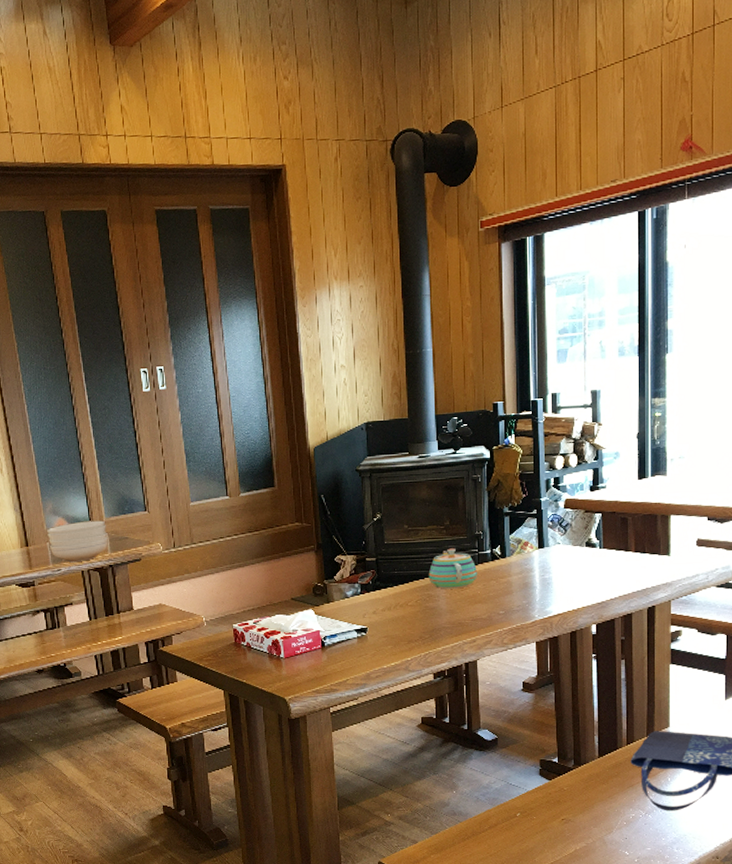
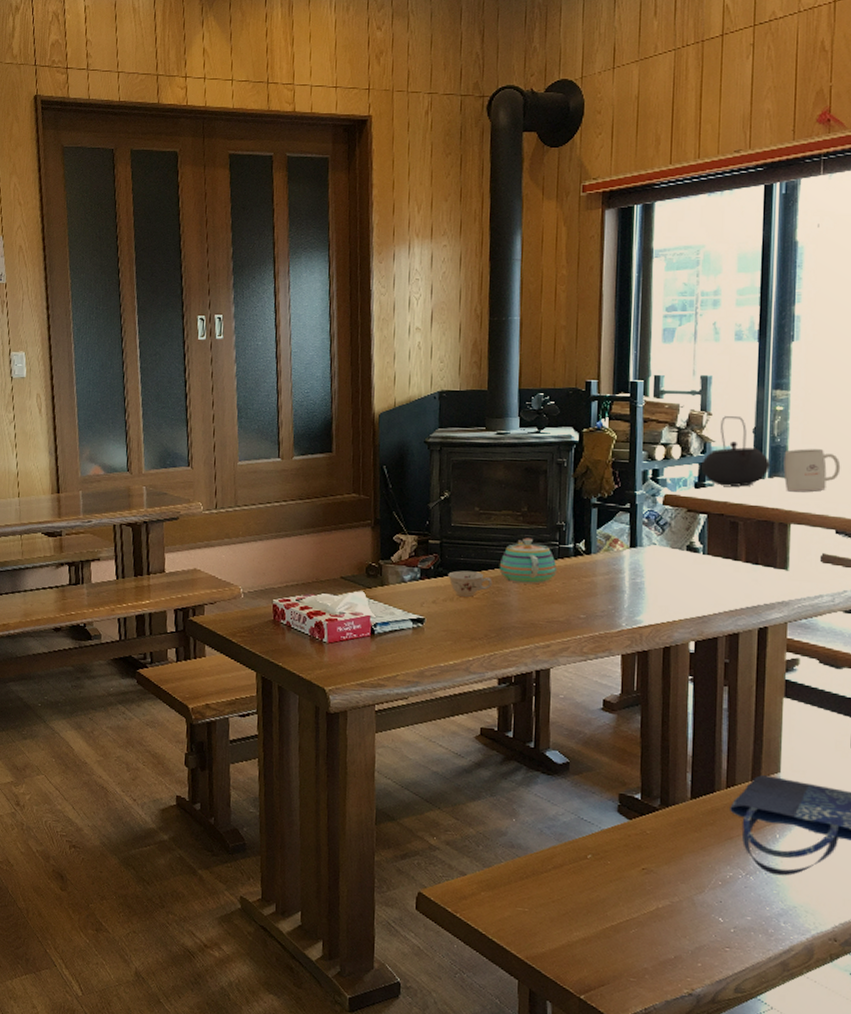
bowl: present [46,520,108,563] -> none [80,472,146,515]
teacup: none [385,582,424,605] -> present [448,570,493,597]
teapot: none [594,425,653,488] -> present [700,416,771,487]
mug: none [663,448,710,487] -> present [783,448,841,492]

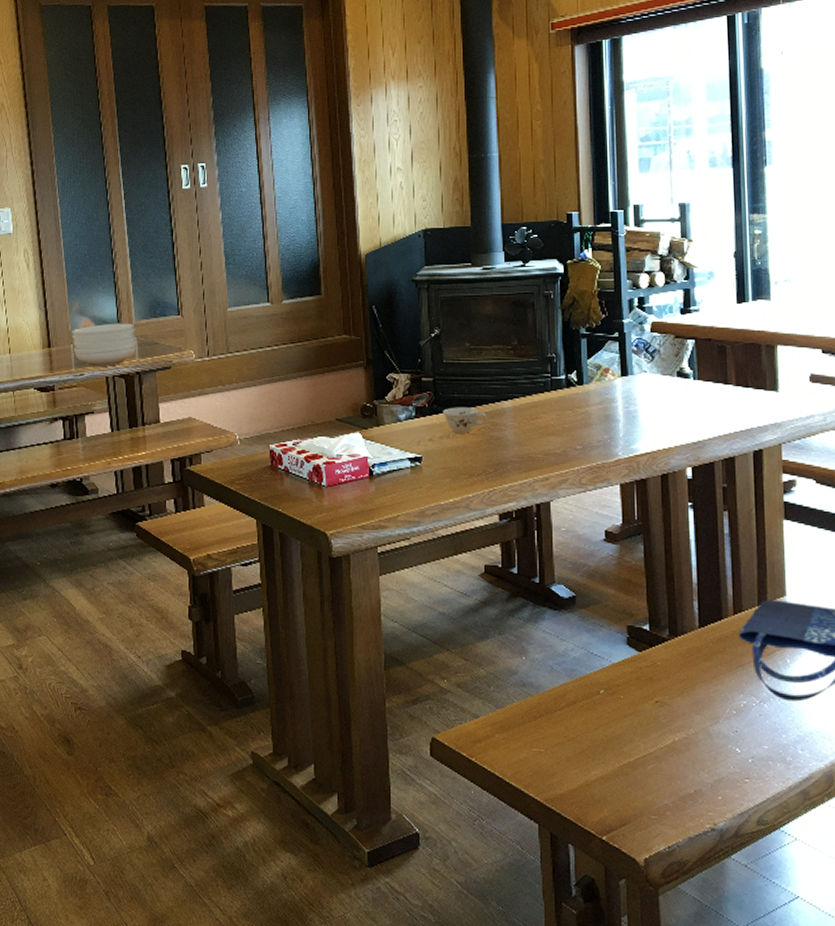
bowl: none [80,472,146,515] -> present [71,323,137,367]
teapot: present [499,538,558,585] -> none [493,371,551,418]
teapot: present [700,416,771,487] -> none [684,242,754,312]
mug: present [783,448,841,492] -> none [765,270,822,314]

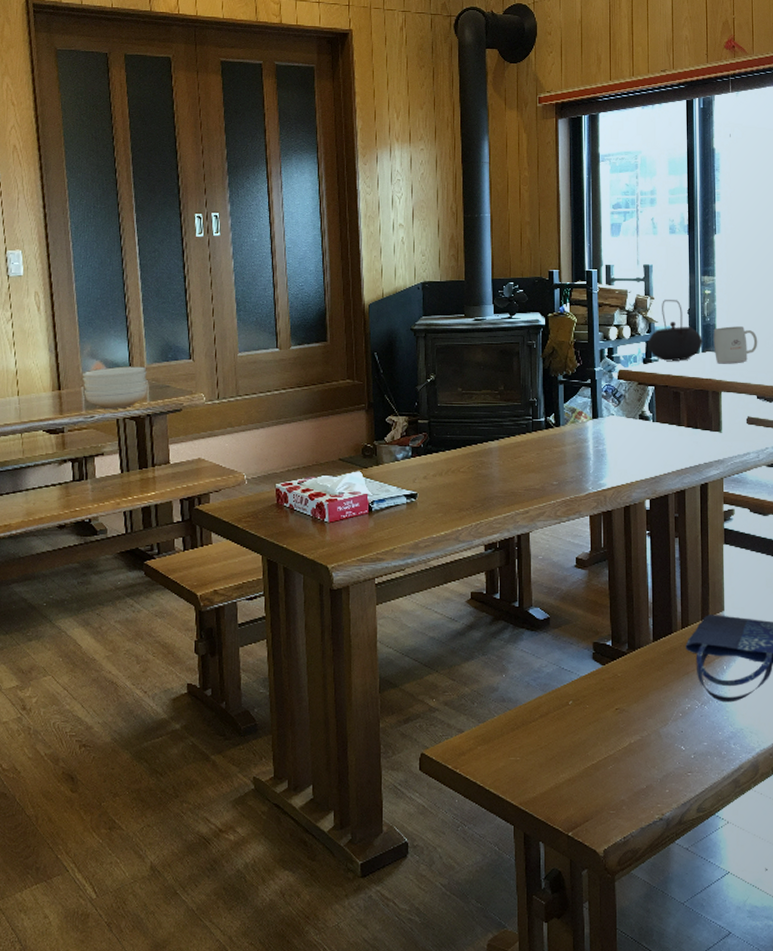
teacup: present [443,407,488,433] -> none [436,447,476,471]
teapot: none [684,242,754,312] -> present [647,300,704,362]
mug: none [765,270,822,314] -> present [713,326,758,364]

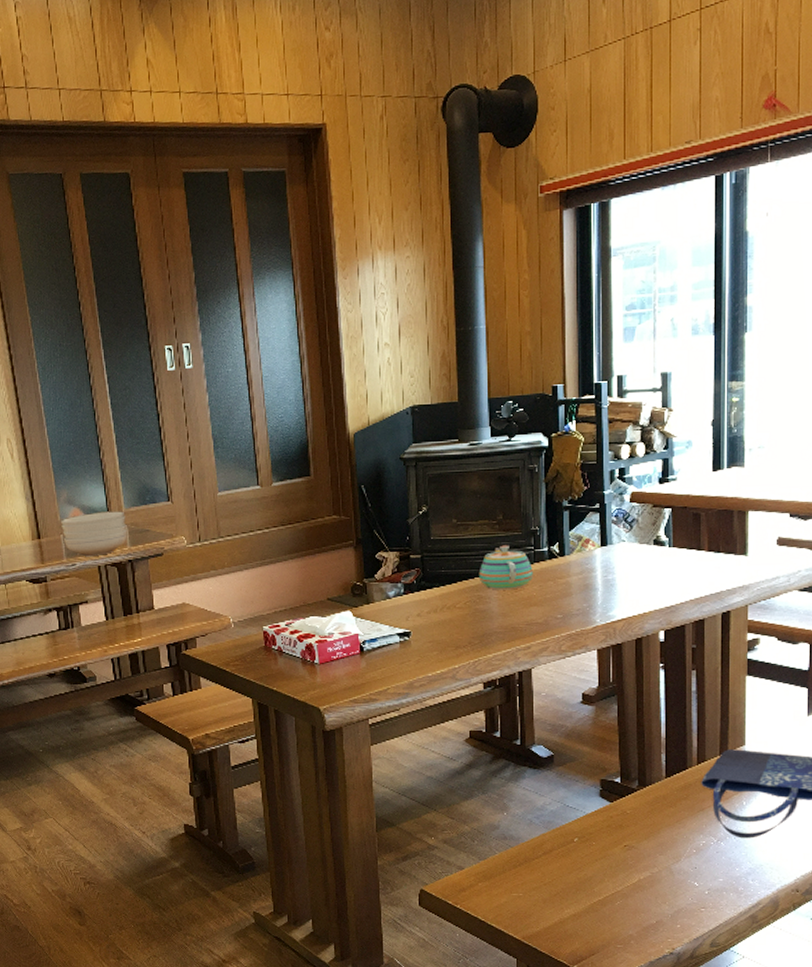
teapot: none [481,414,532,457] -> present [478,545,534,590]
teapot: present [647,300,704,362] -> none [663,410,729,481]
mug: present [713,326,758,364] -> none [740,437,793,480]

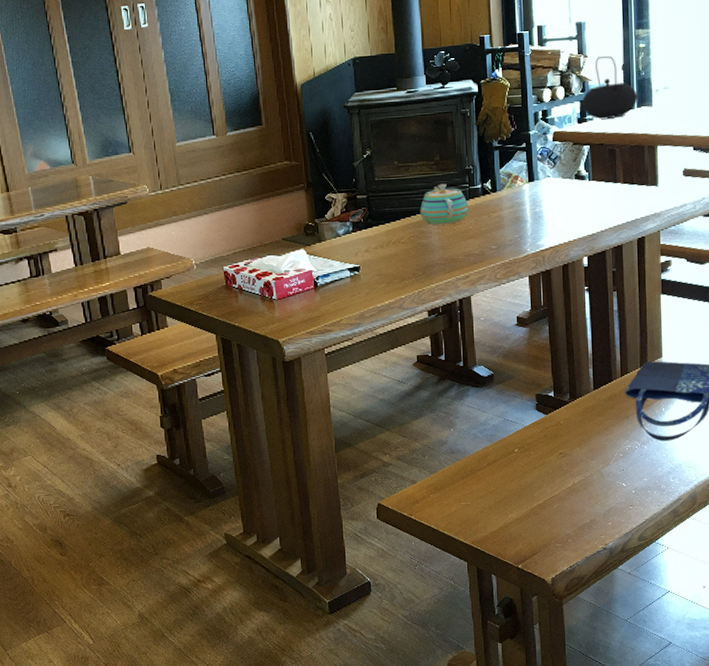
bowl: present [60,511,127,557] -> none [27,163,93,208]
teapot: none [663,410,729,481] -> present [581,56,639,120]

